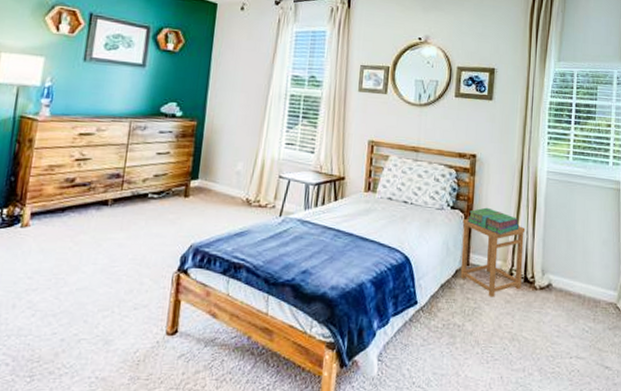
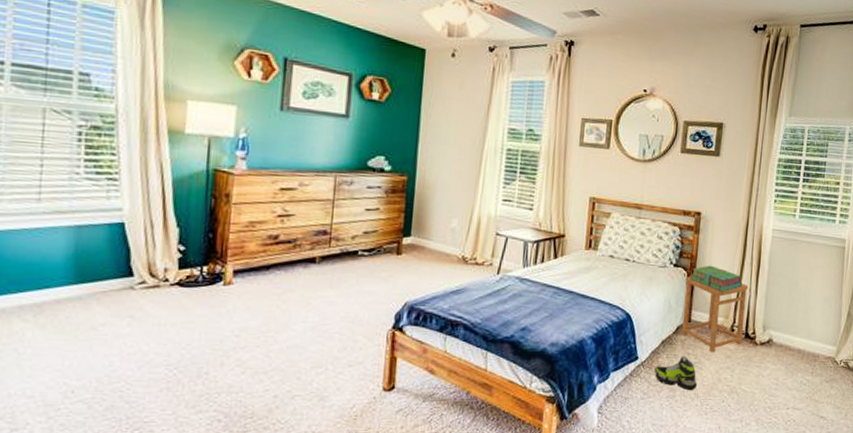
shoe: none [433,301,477,338] -> present [654,356,697,391]

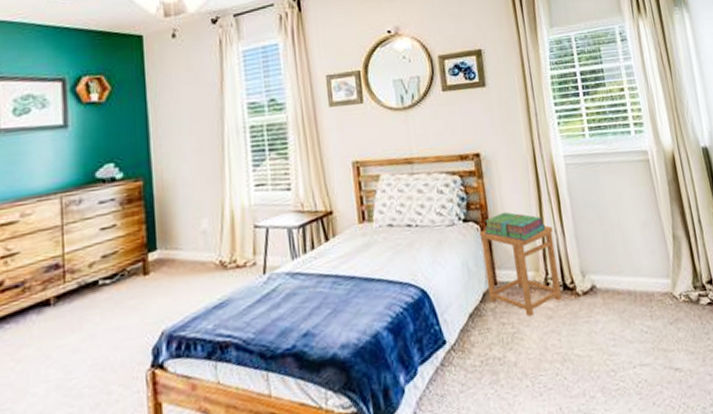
shoe: present [654,356,697,391] -> none [467,327,522,370]

